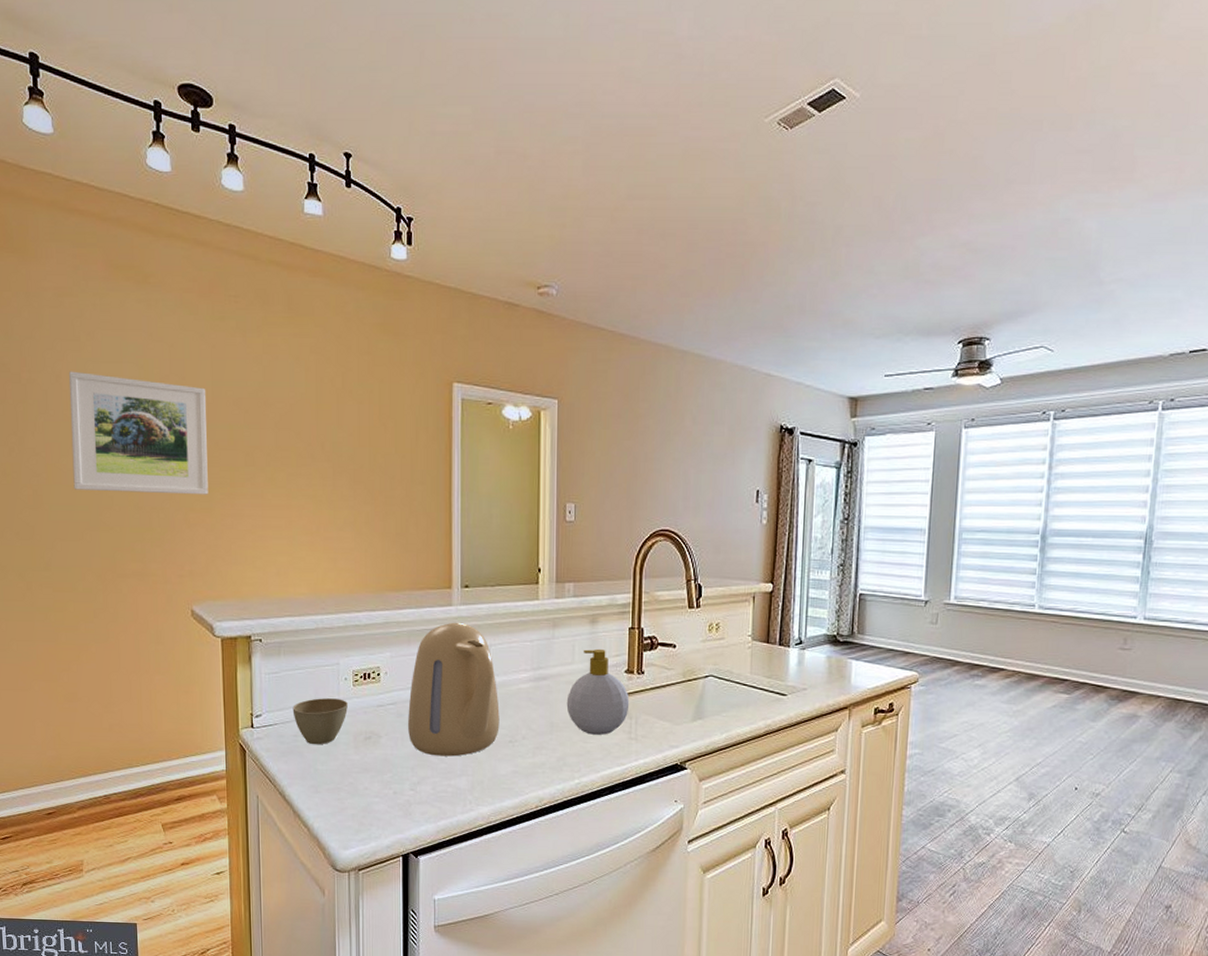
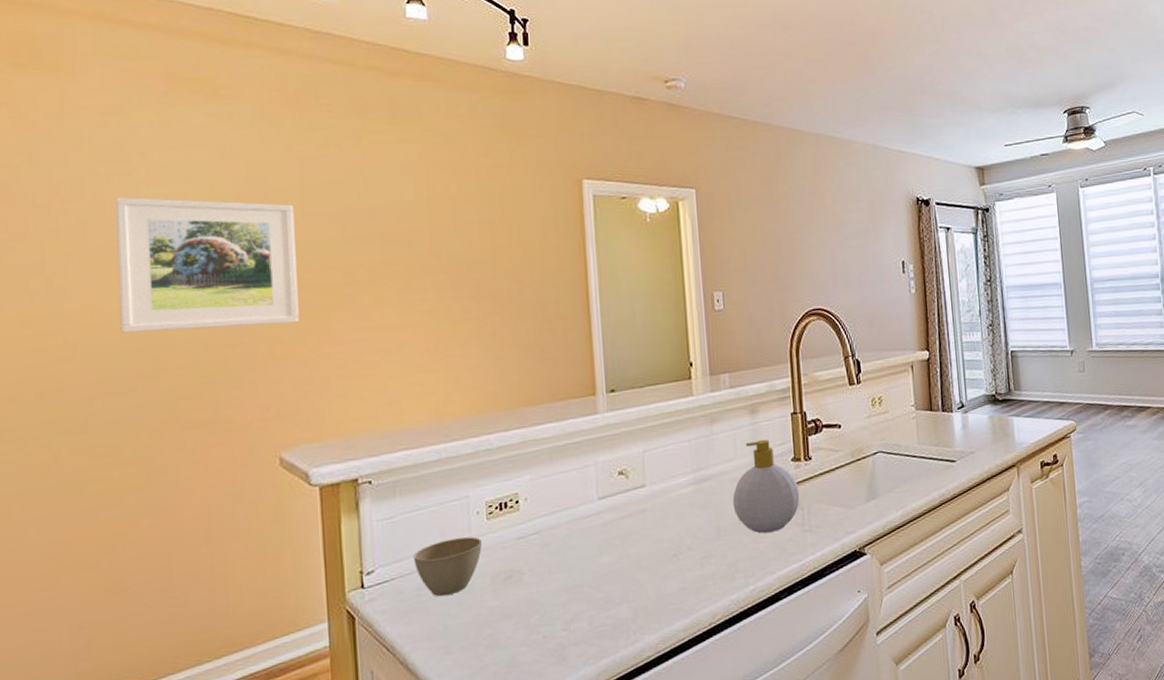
kettle: present [408,622,500,757] -> none [554,430,661,586]

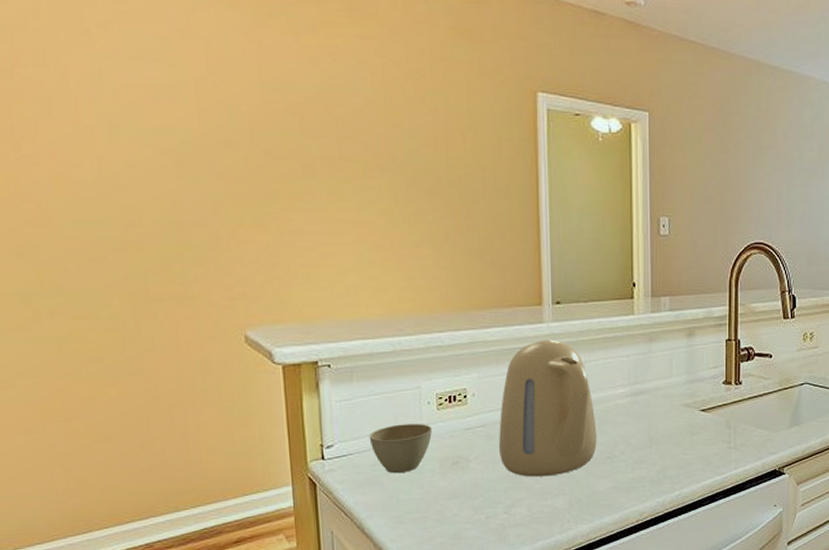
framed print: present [115,197,299,333] -> none [77,67,260,209]
kettle: none [554,430,661,586] -> present [499,339,597,477]
soap bottle: present [732,439,800,534] -> none [665,361,728,446]

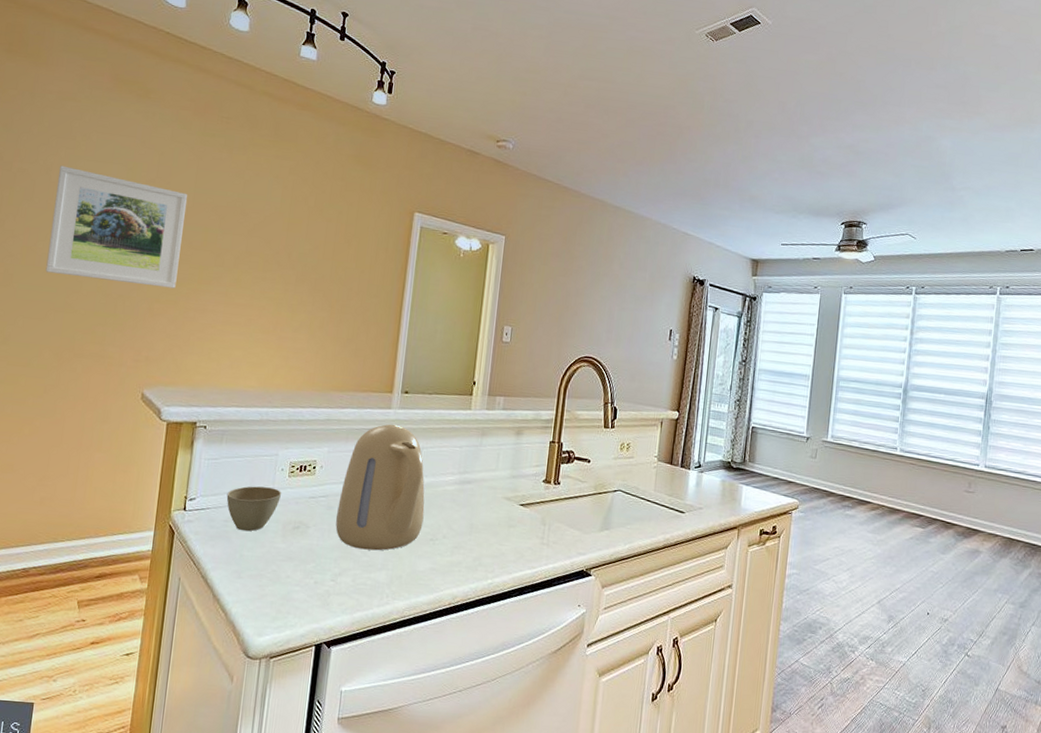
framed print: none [77,67,260,209] -> present [45,165,187,289]

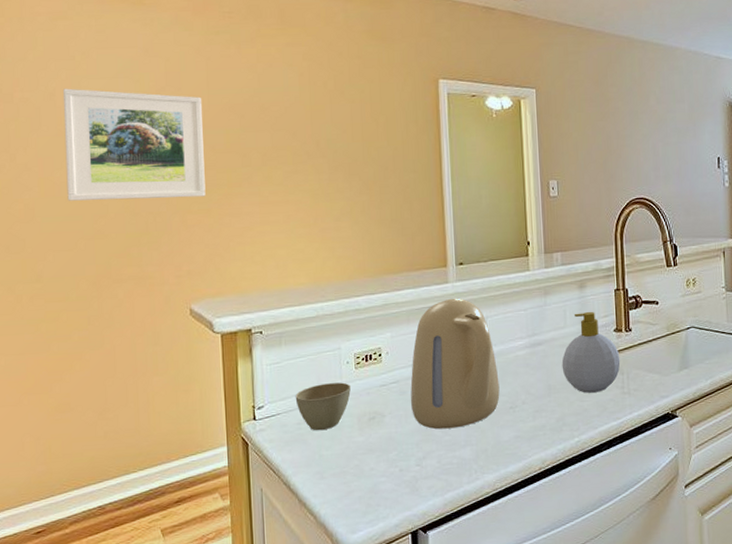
soap bottle: none [487,458,545,539] -> present [562,311,621,393]

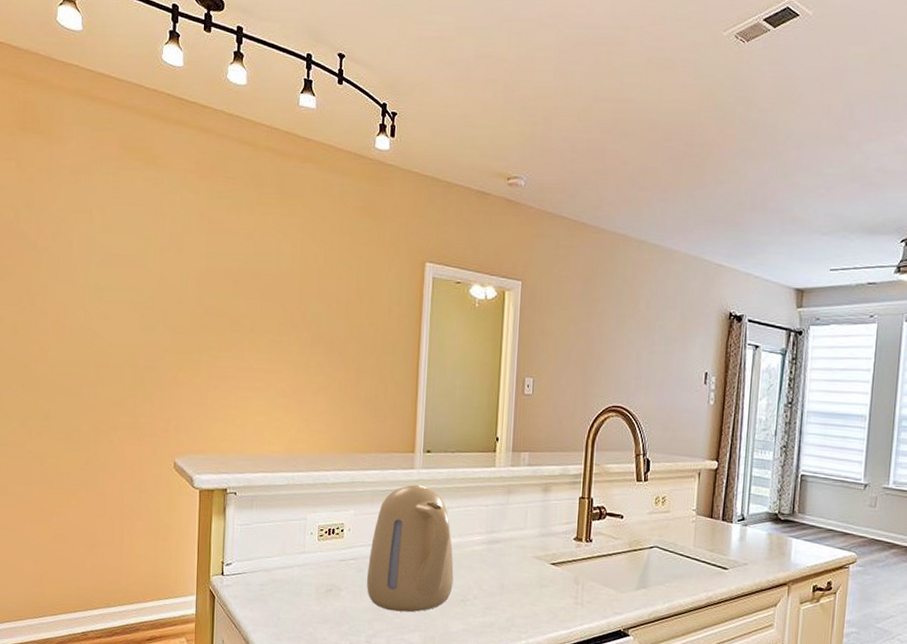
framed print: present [62,88,206,201] -> none [76,240,200,357]
cup: present [295,382,352,431] -> none [260,550,313,595]
soap bottle: present [562,311,621,393] -> none [517,516,577,599]

